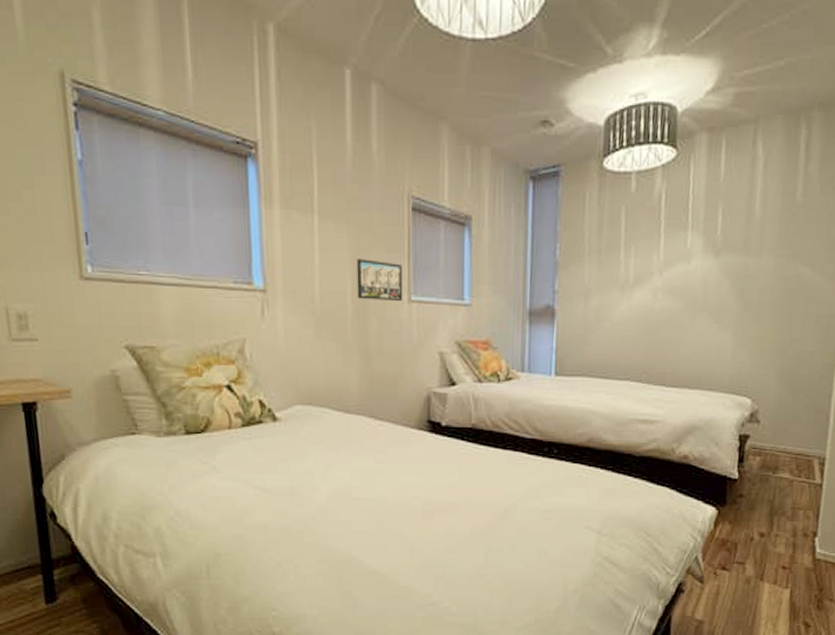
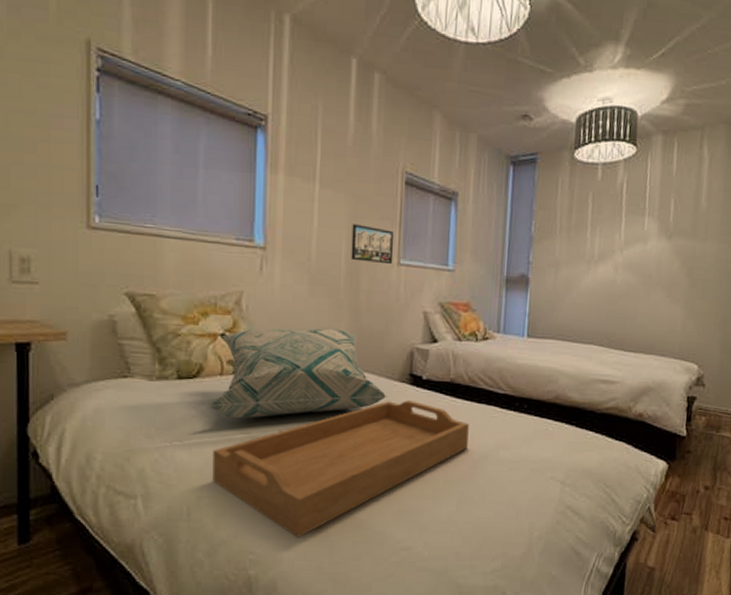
decorative pillow: none [217,375,405,474] -> present [206,328,387,419]
serving tray: none [227,449,494,595] -> present [212,400,469,539]

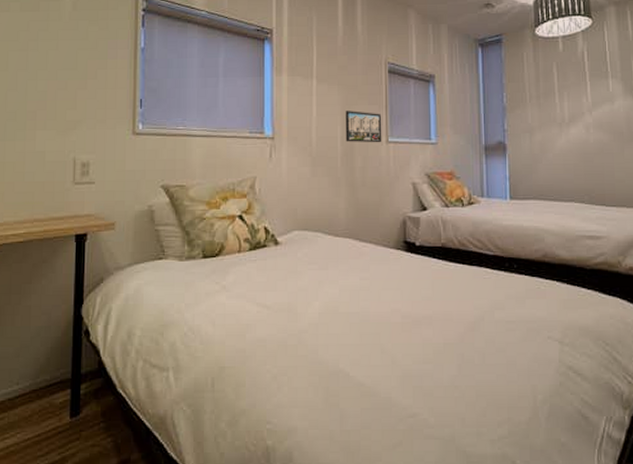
decorative pillow: present [206,328,387,419] -> none [227,204,385,292]
serving tray: present [212,400,469,539] -> none [233,267,463,407]

